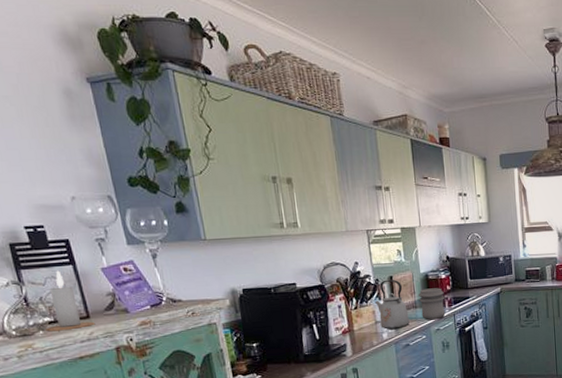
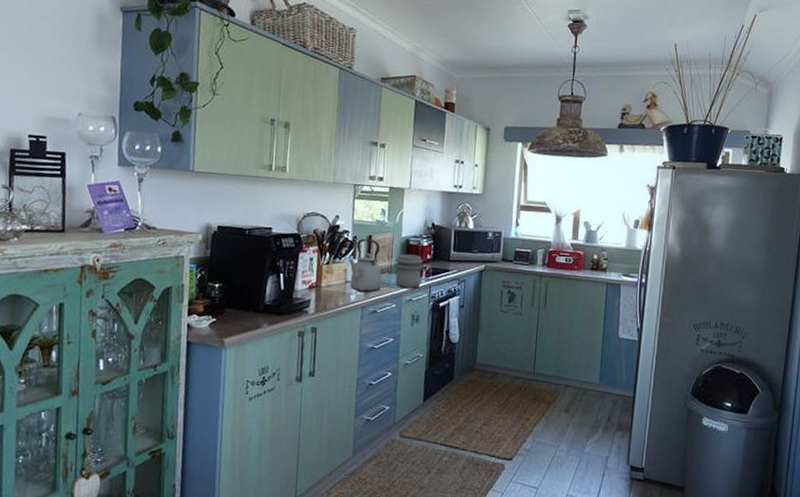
candle: present [45,270,96,332] -> none [20,181,69,242]

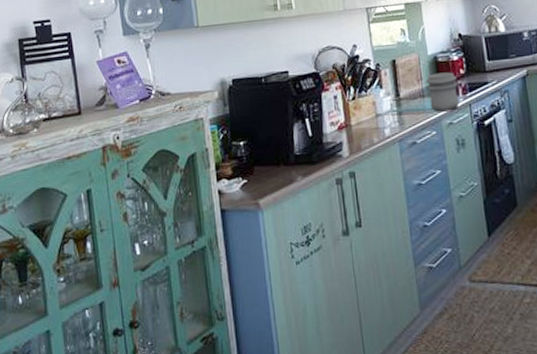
kettle: present [348,238,382,293] -> none [375,63,416,125]

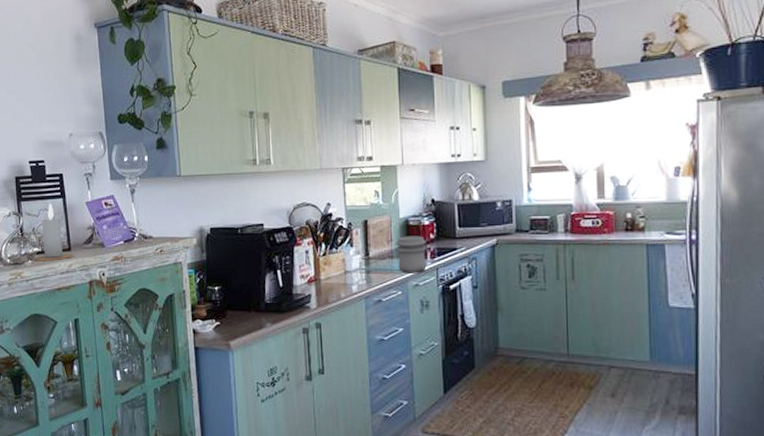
candle: none [39,65,86,130] -> present [33,203,75,262]

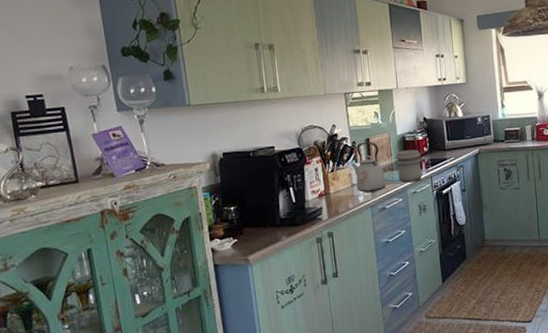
candle: present [33,203,75,262] -> none [37,137,84,196]
kettle: none [346,224,384,282] -> present [351,141,386,193]

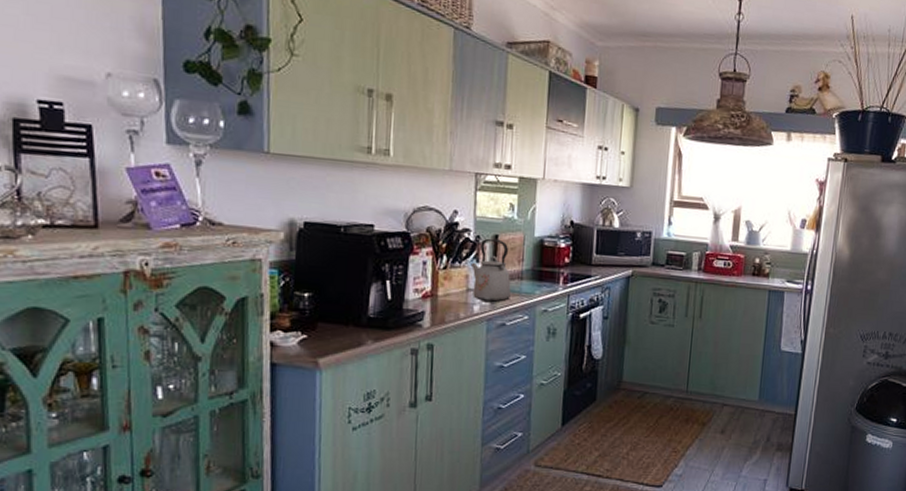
jar: present [395,149,423,183] -> none [527,257,560,299]

